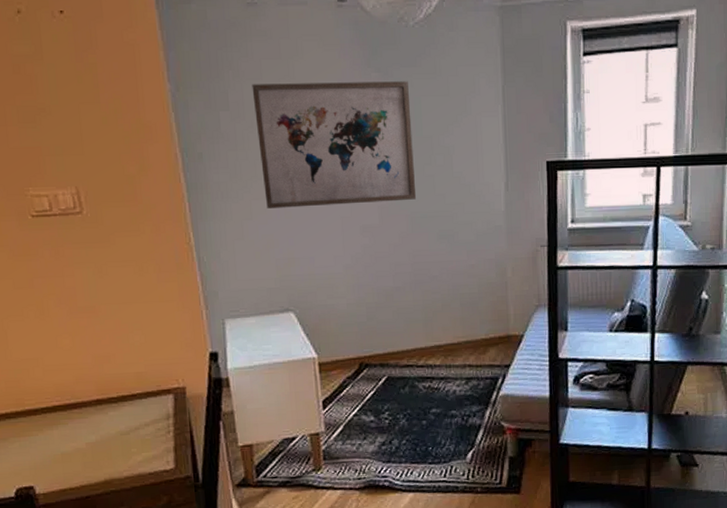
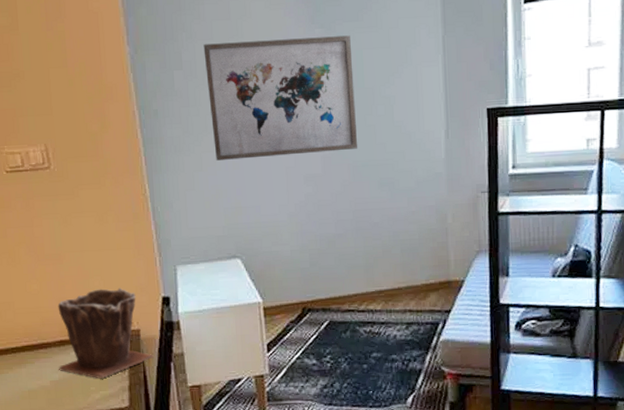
plant pot: none [93,343,202,439] -> present [57,288,155,378]

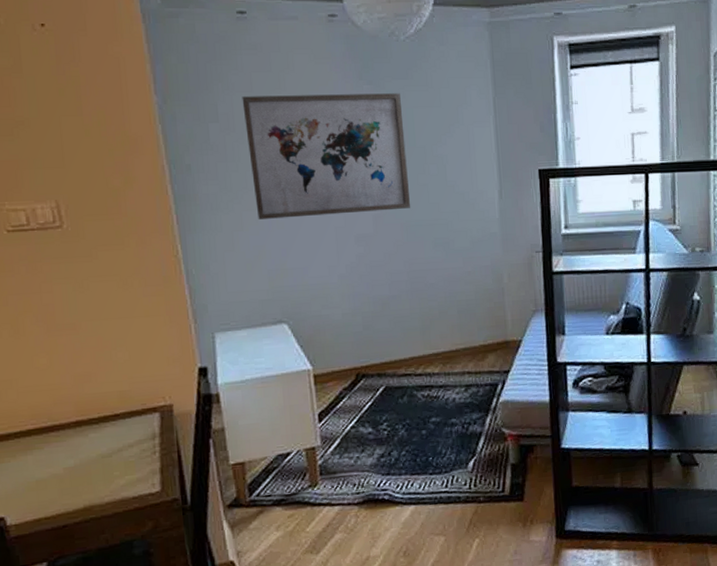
plant pot: present [57,288,155,378] -> none [72,359,191,462]

